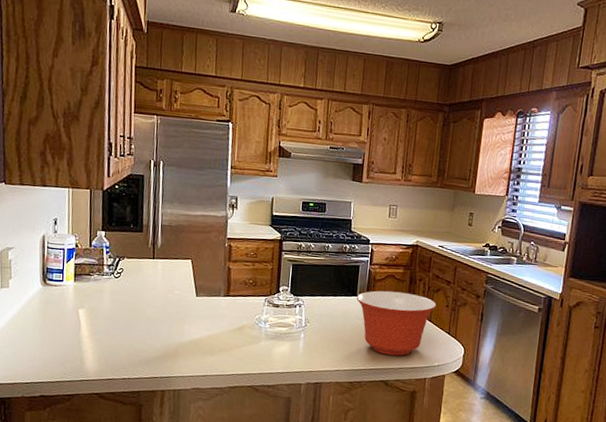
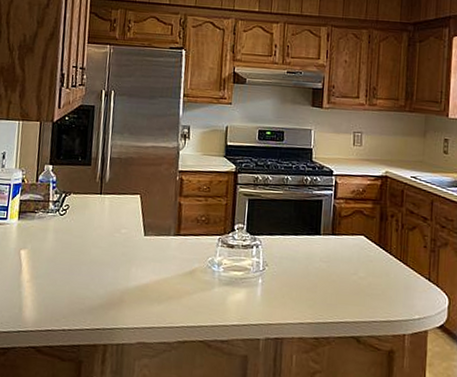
mixing bowl: present [356,290,437,356] -> none [320,228,413,307]

